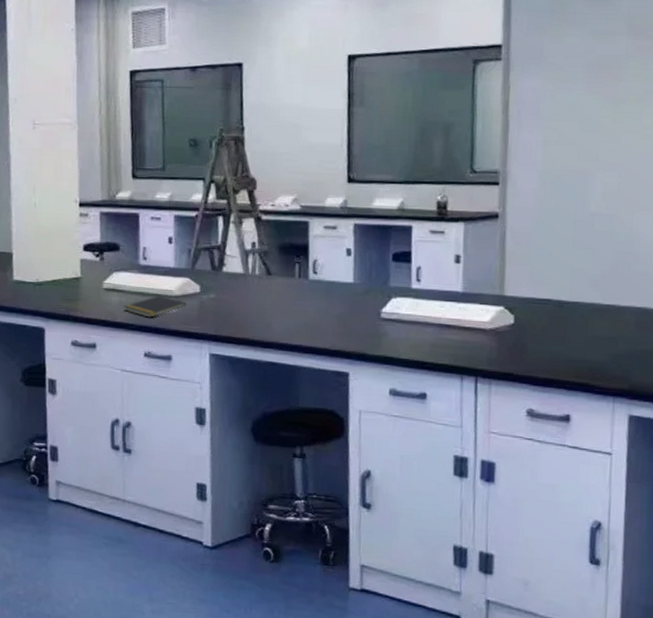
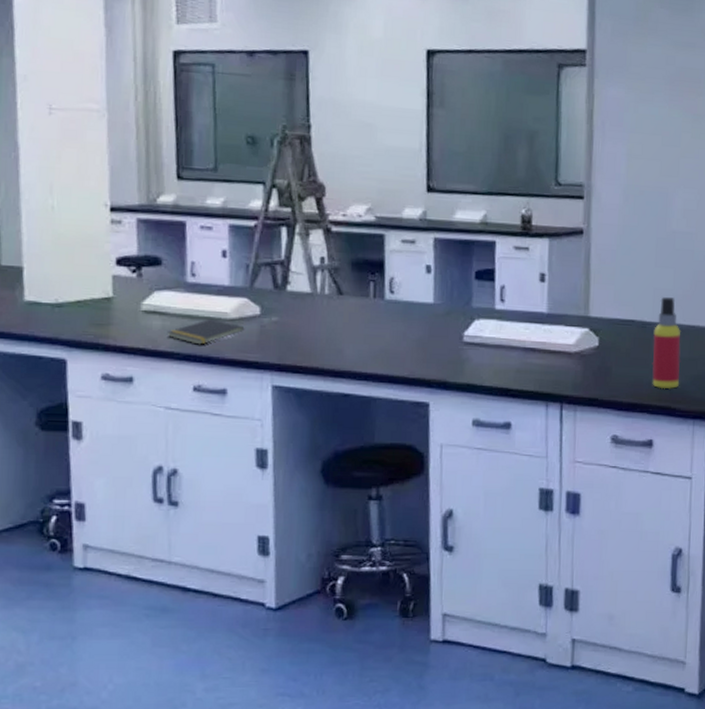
spray bottle: none [569,277,601,367] -> present [652,297,681,389]

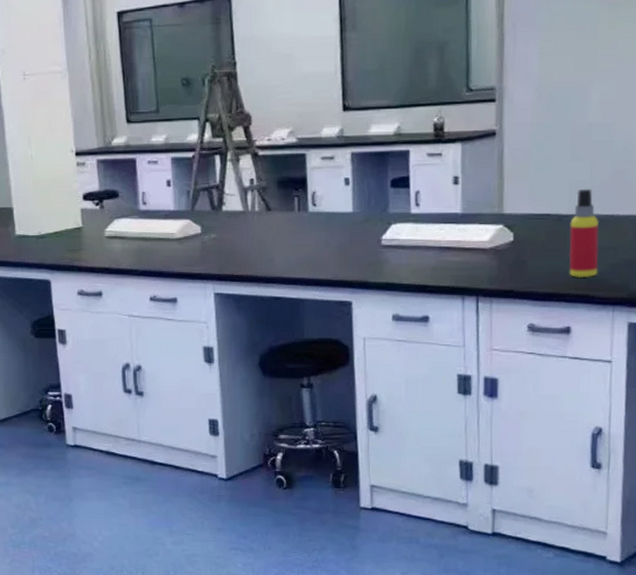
notepad: present [168,318,245,345] -> none [127,239,189,262]

